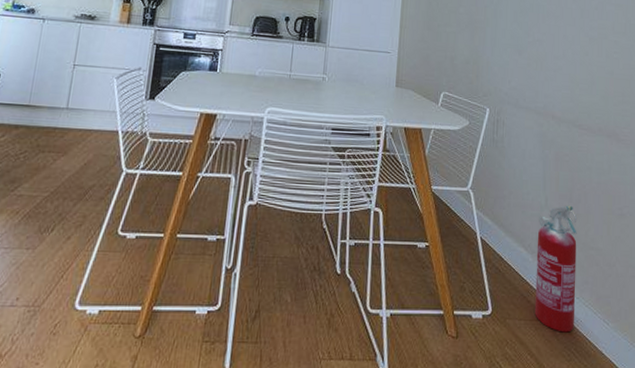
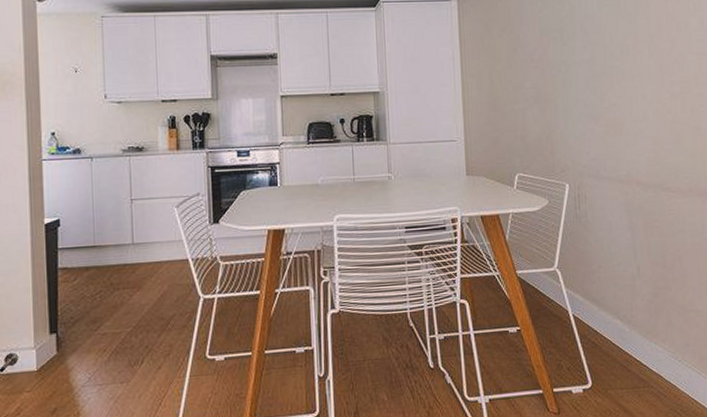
fire extinguisher: present [535,205,577,333] -> none [632,271,678,396]

